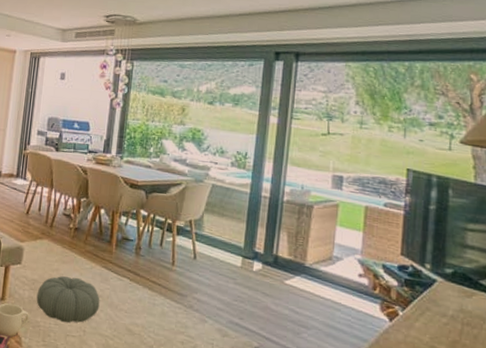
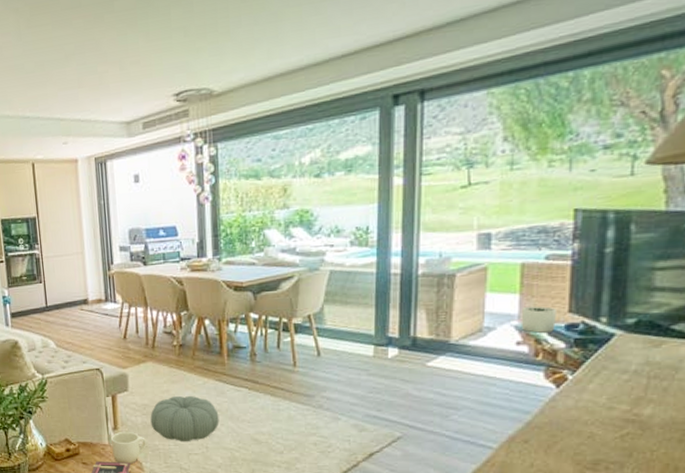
planter: none [363,244,391,270] -> present [520,306,556,333]

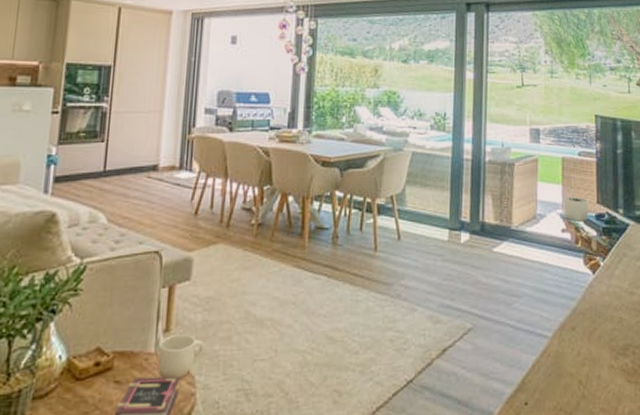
pouf: present [150,396,219,441] -> none [212,286,293,344]

